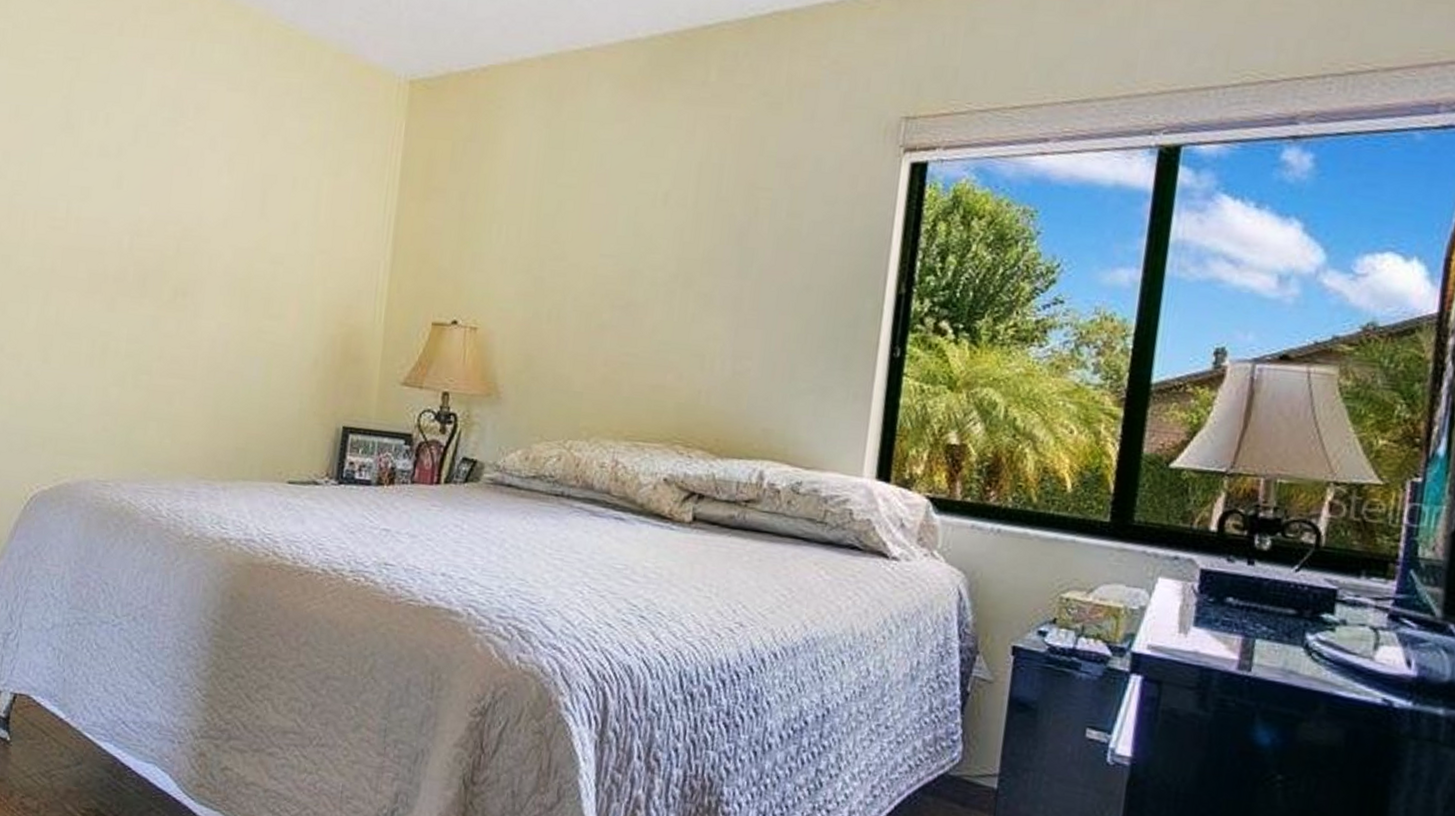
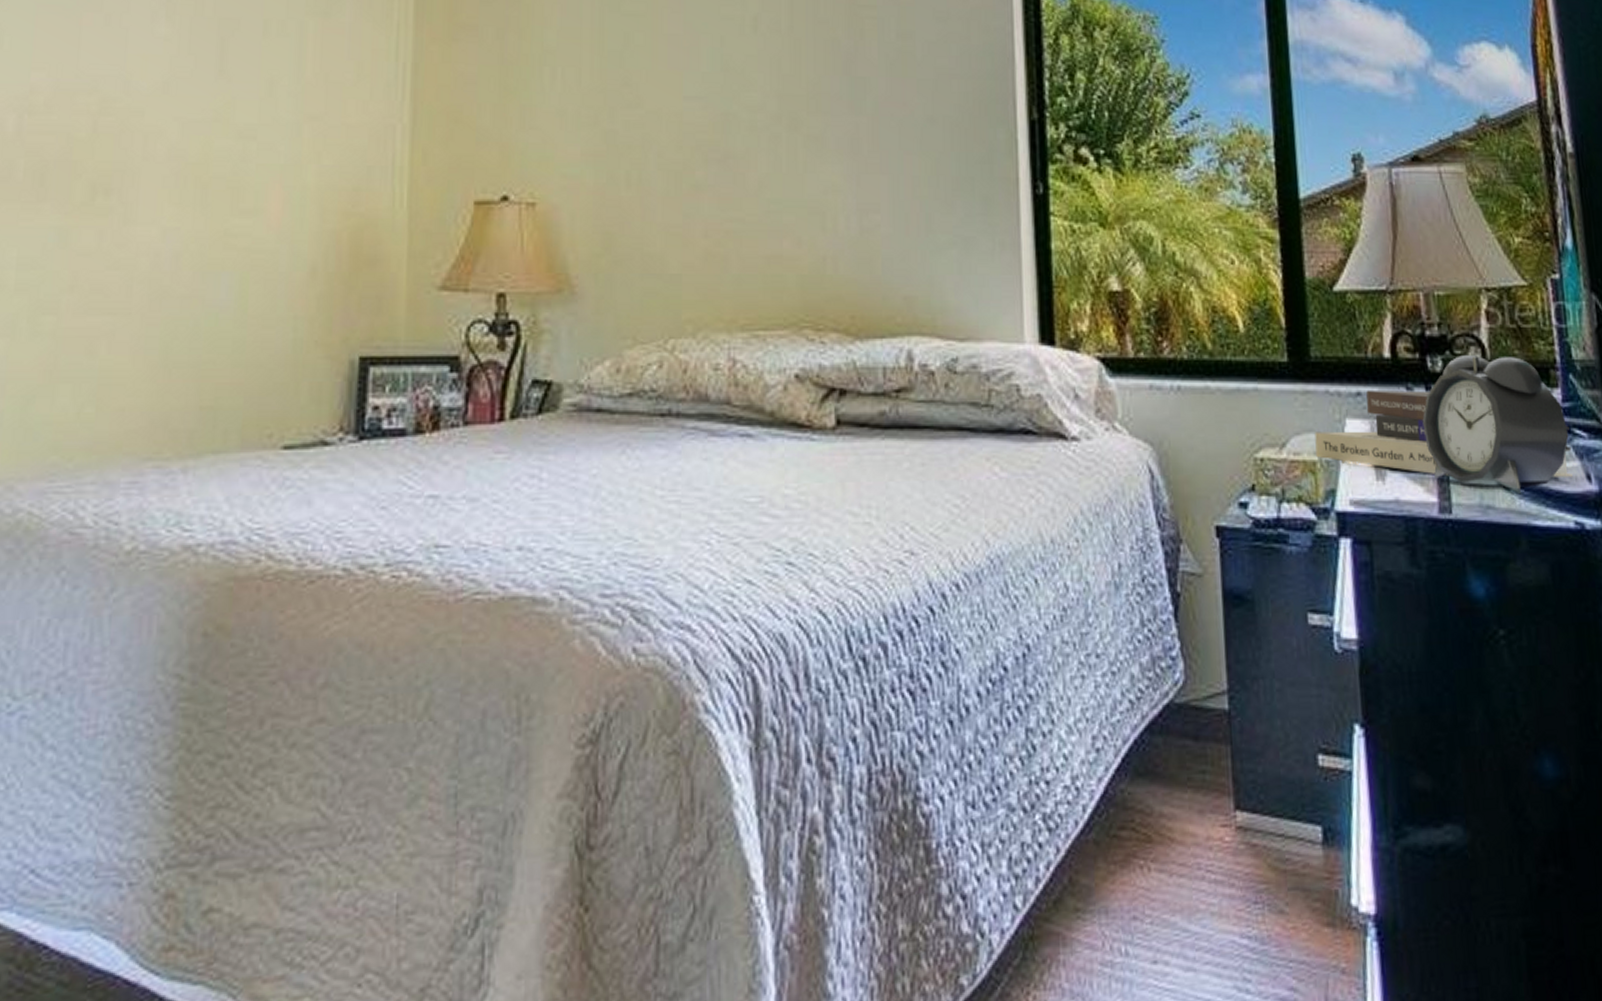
books: none [1122,556,1398,660] -> present [1315,389,1574,477]
alarm clock: none [1237,538,1396,667] -> present [1422,354,1569,495]

